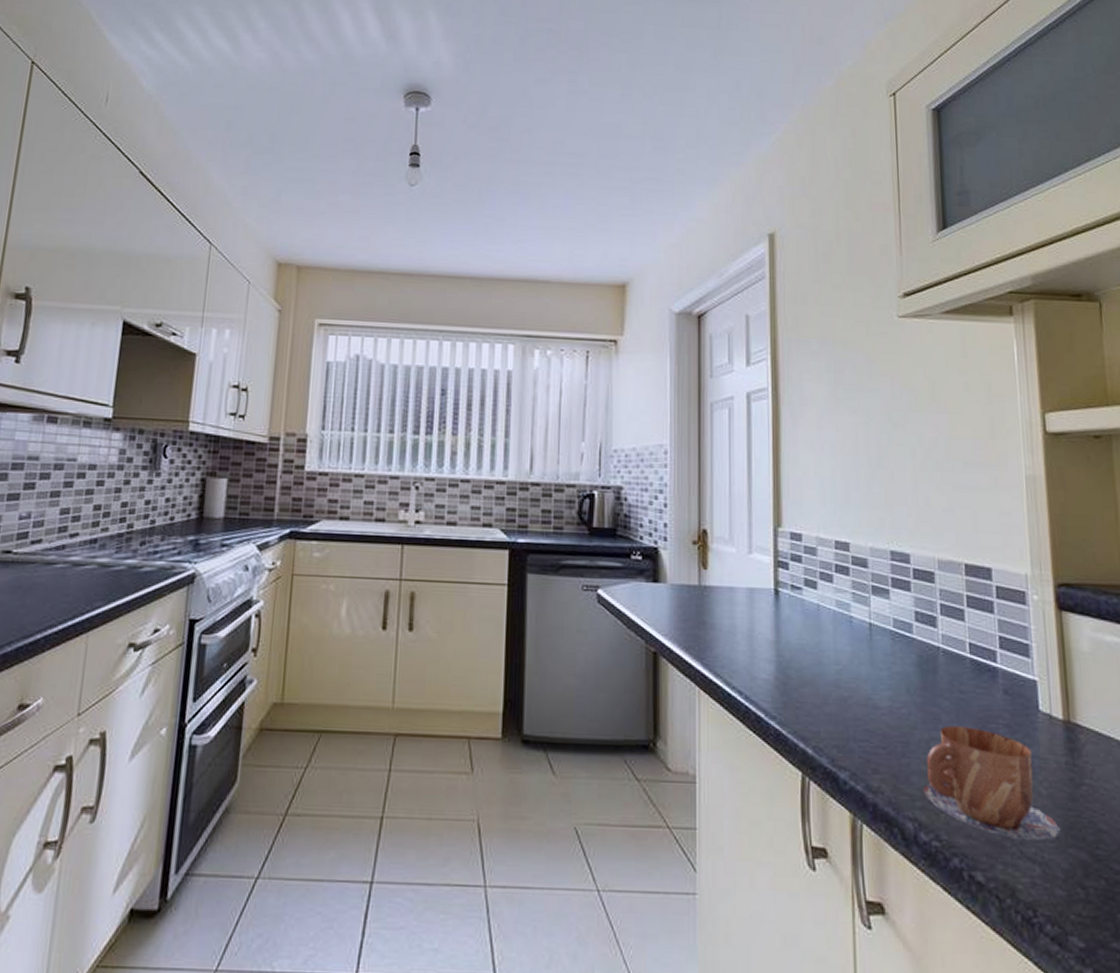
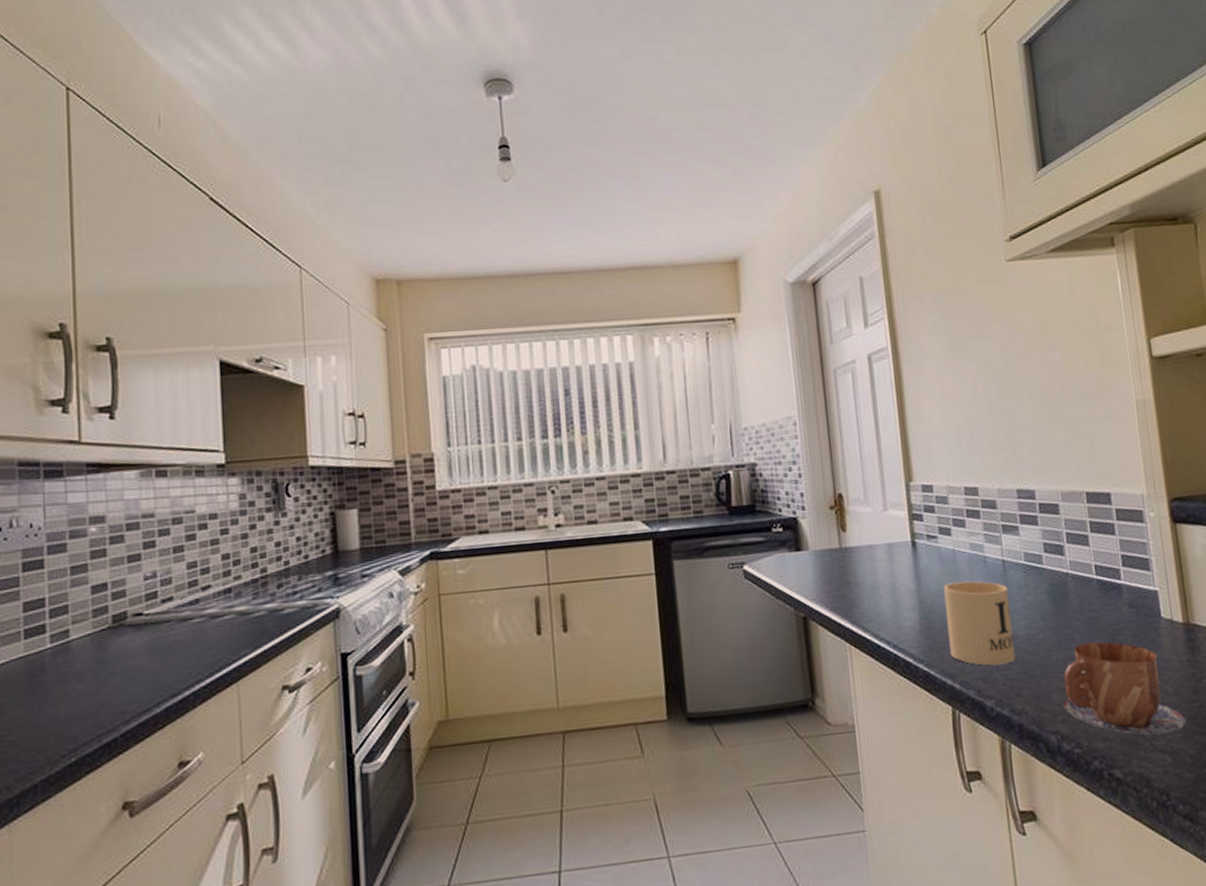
mug: none [803,639,876,735] -> present [943,580,1016,666]

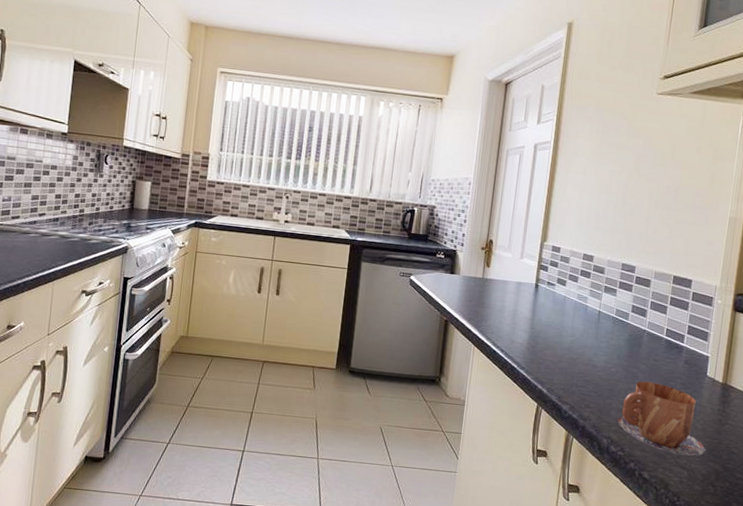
mug: present [943,580,1016,666] -> none [545,319,598,384]

